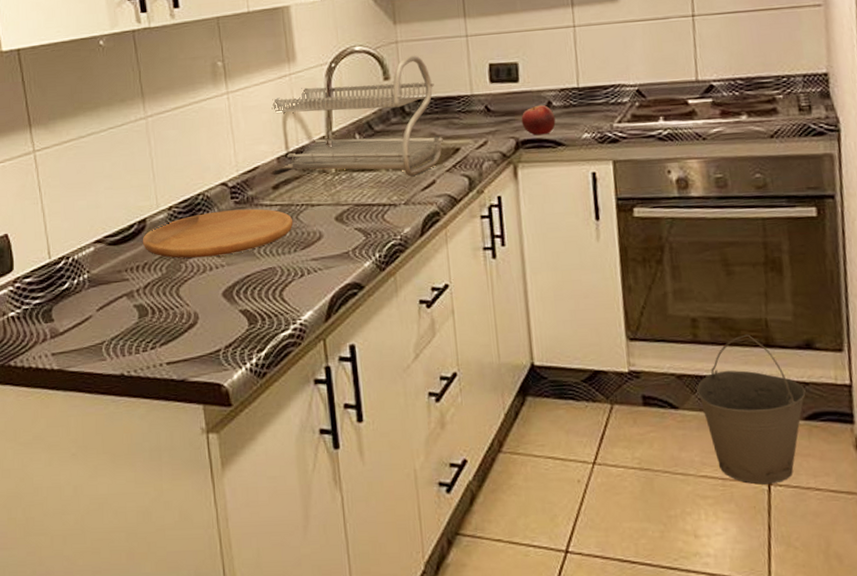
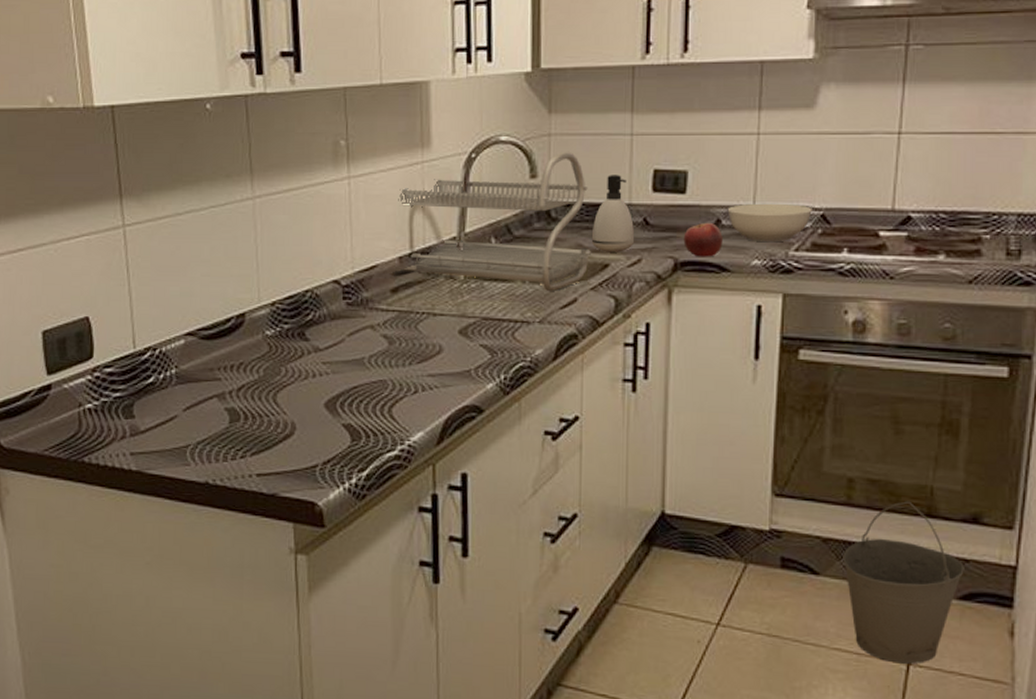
cutting board: present [142,208,293,258] -> none [239,312,411,363]
soap dispenser: none [442,71,480,138] -> present [591,175,635,253]
bowl: none [556,83,629,118] -> present [727,203,812,241]

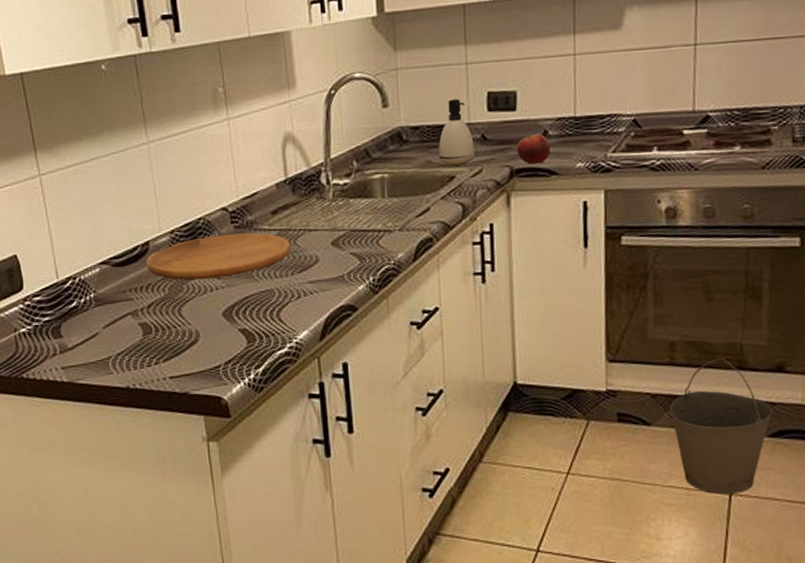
cutting board: none [239,312,411,363] -> present [145,233,291,280]
dish rack: present [387,151,591,292] -> none [267,82,439,204]
bowl: present [727,203,812,241] -> none [552,112,625,147]

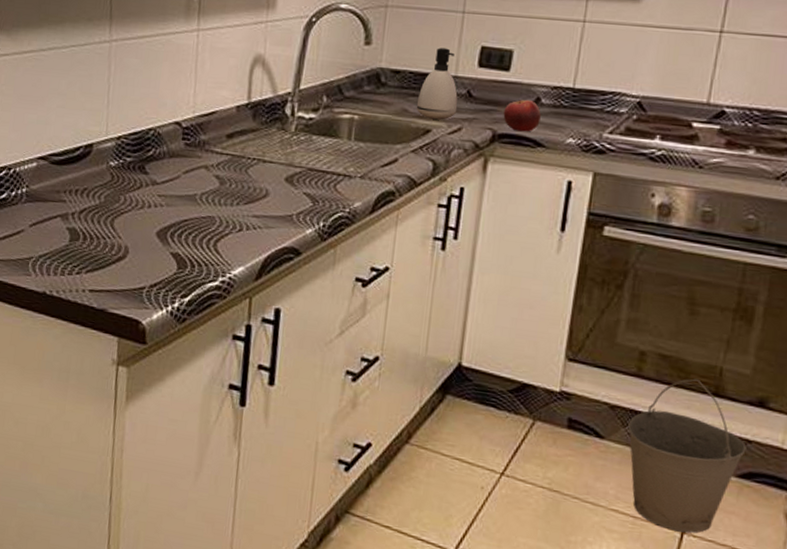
cutting board: present [145,233,291,280] -> none [85,149,242,195]

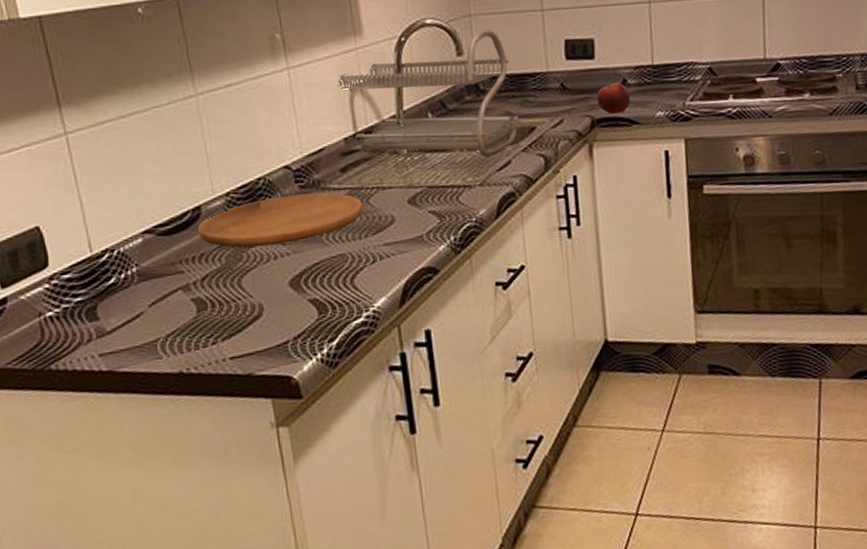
cutting board: none [85,149,242,195] -> present [197,193,364,248]
dish rack: none [225,22,418,151] -> present [335,29,519,158]
soap dispenser: present [416,47,458,120] -> none [517,47,556,117]
bucket: present [627,378,747,533] -> none [756,302,853,440]

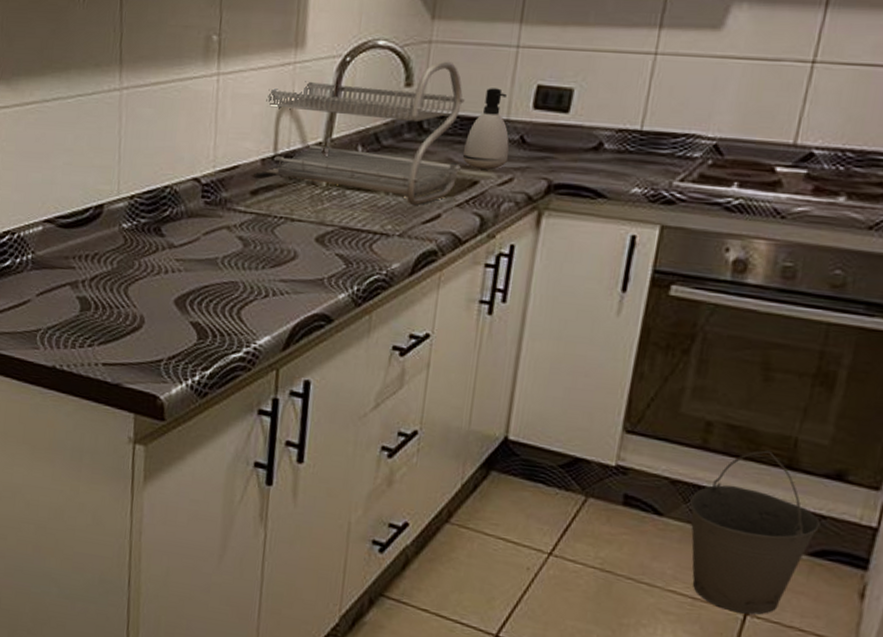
cutting board: present [197,193,364,248] -> none [95,209,267,260]
soap dispenser: none [517,47,556,117] -> present [462,88,510,170]
fruit: present [597,82,630,114] -> none [560,144,604,182]
bucket: none [756,302,853,440] -> present [688,450,821,614]

